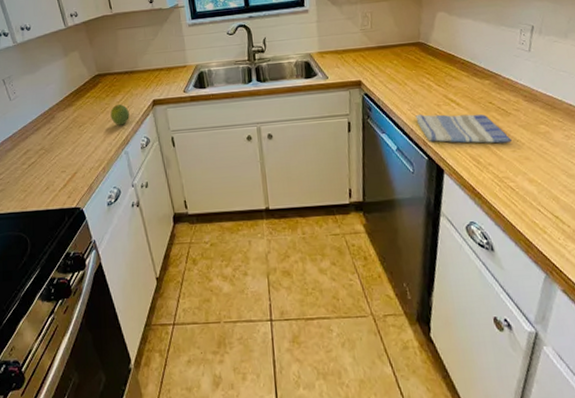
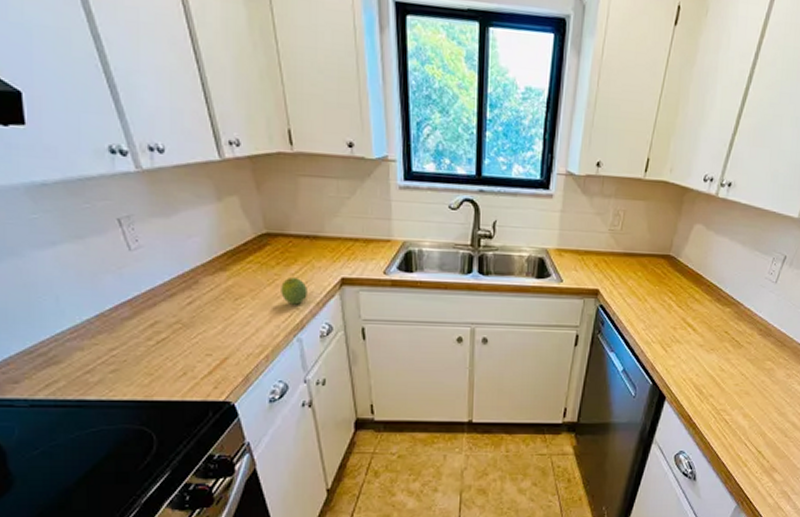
dish towel: present [414,114,512,144] -> none [648,336,737,376]

